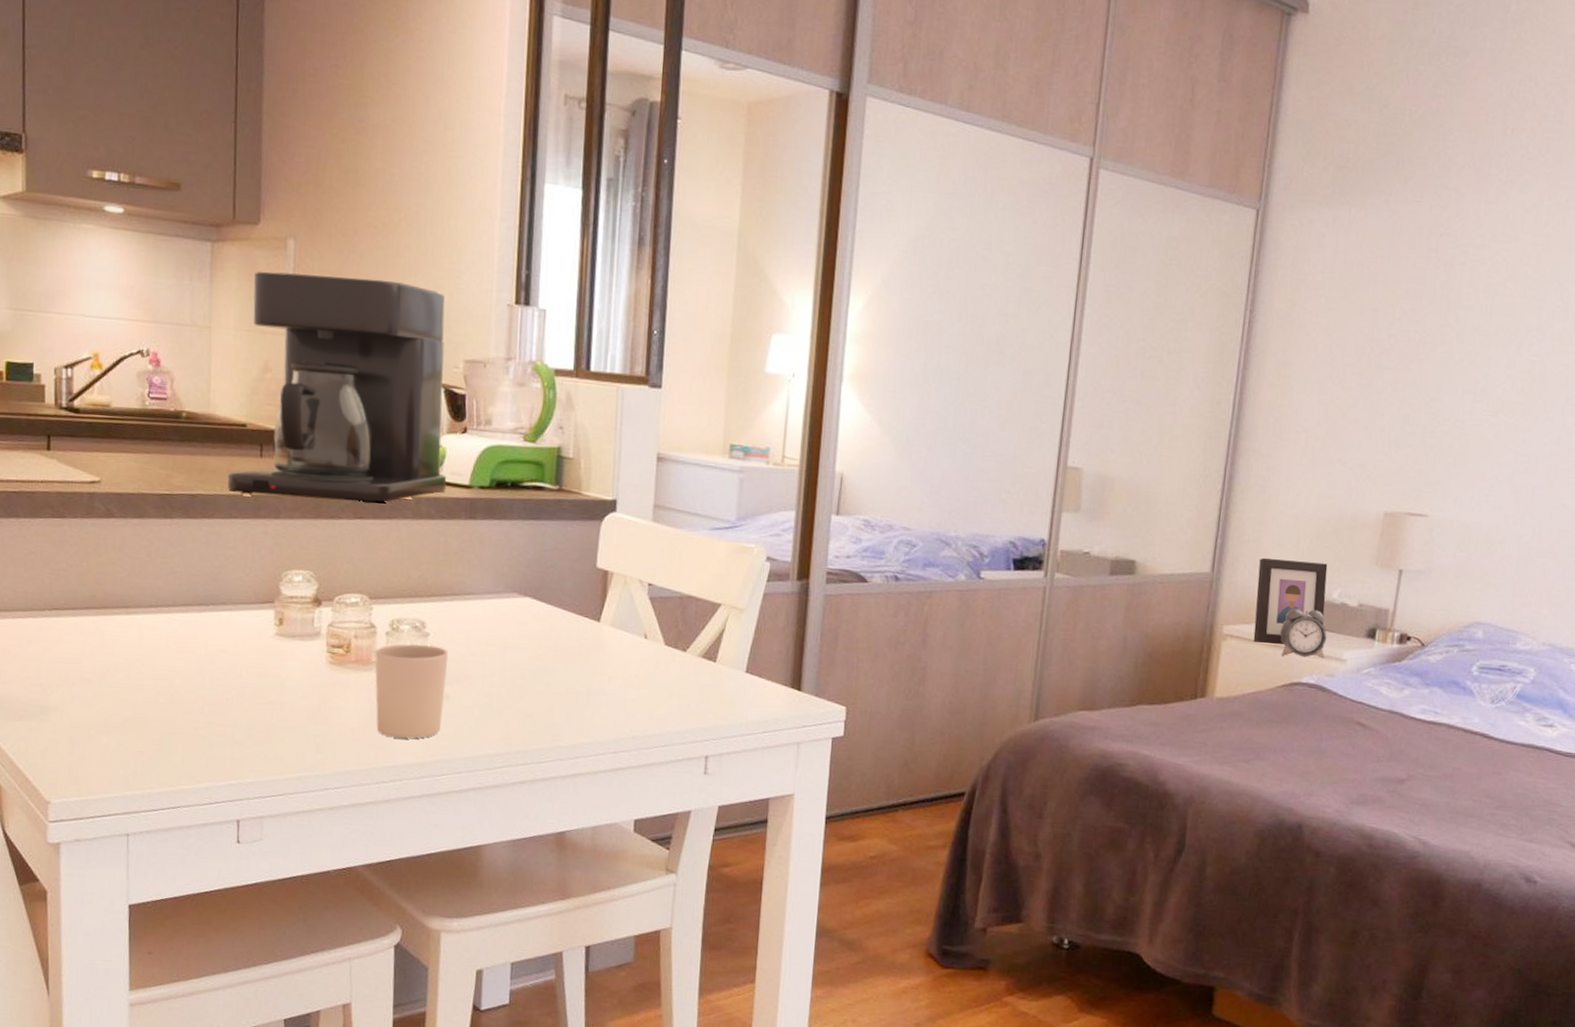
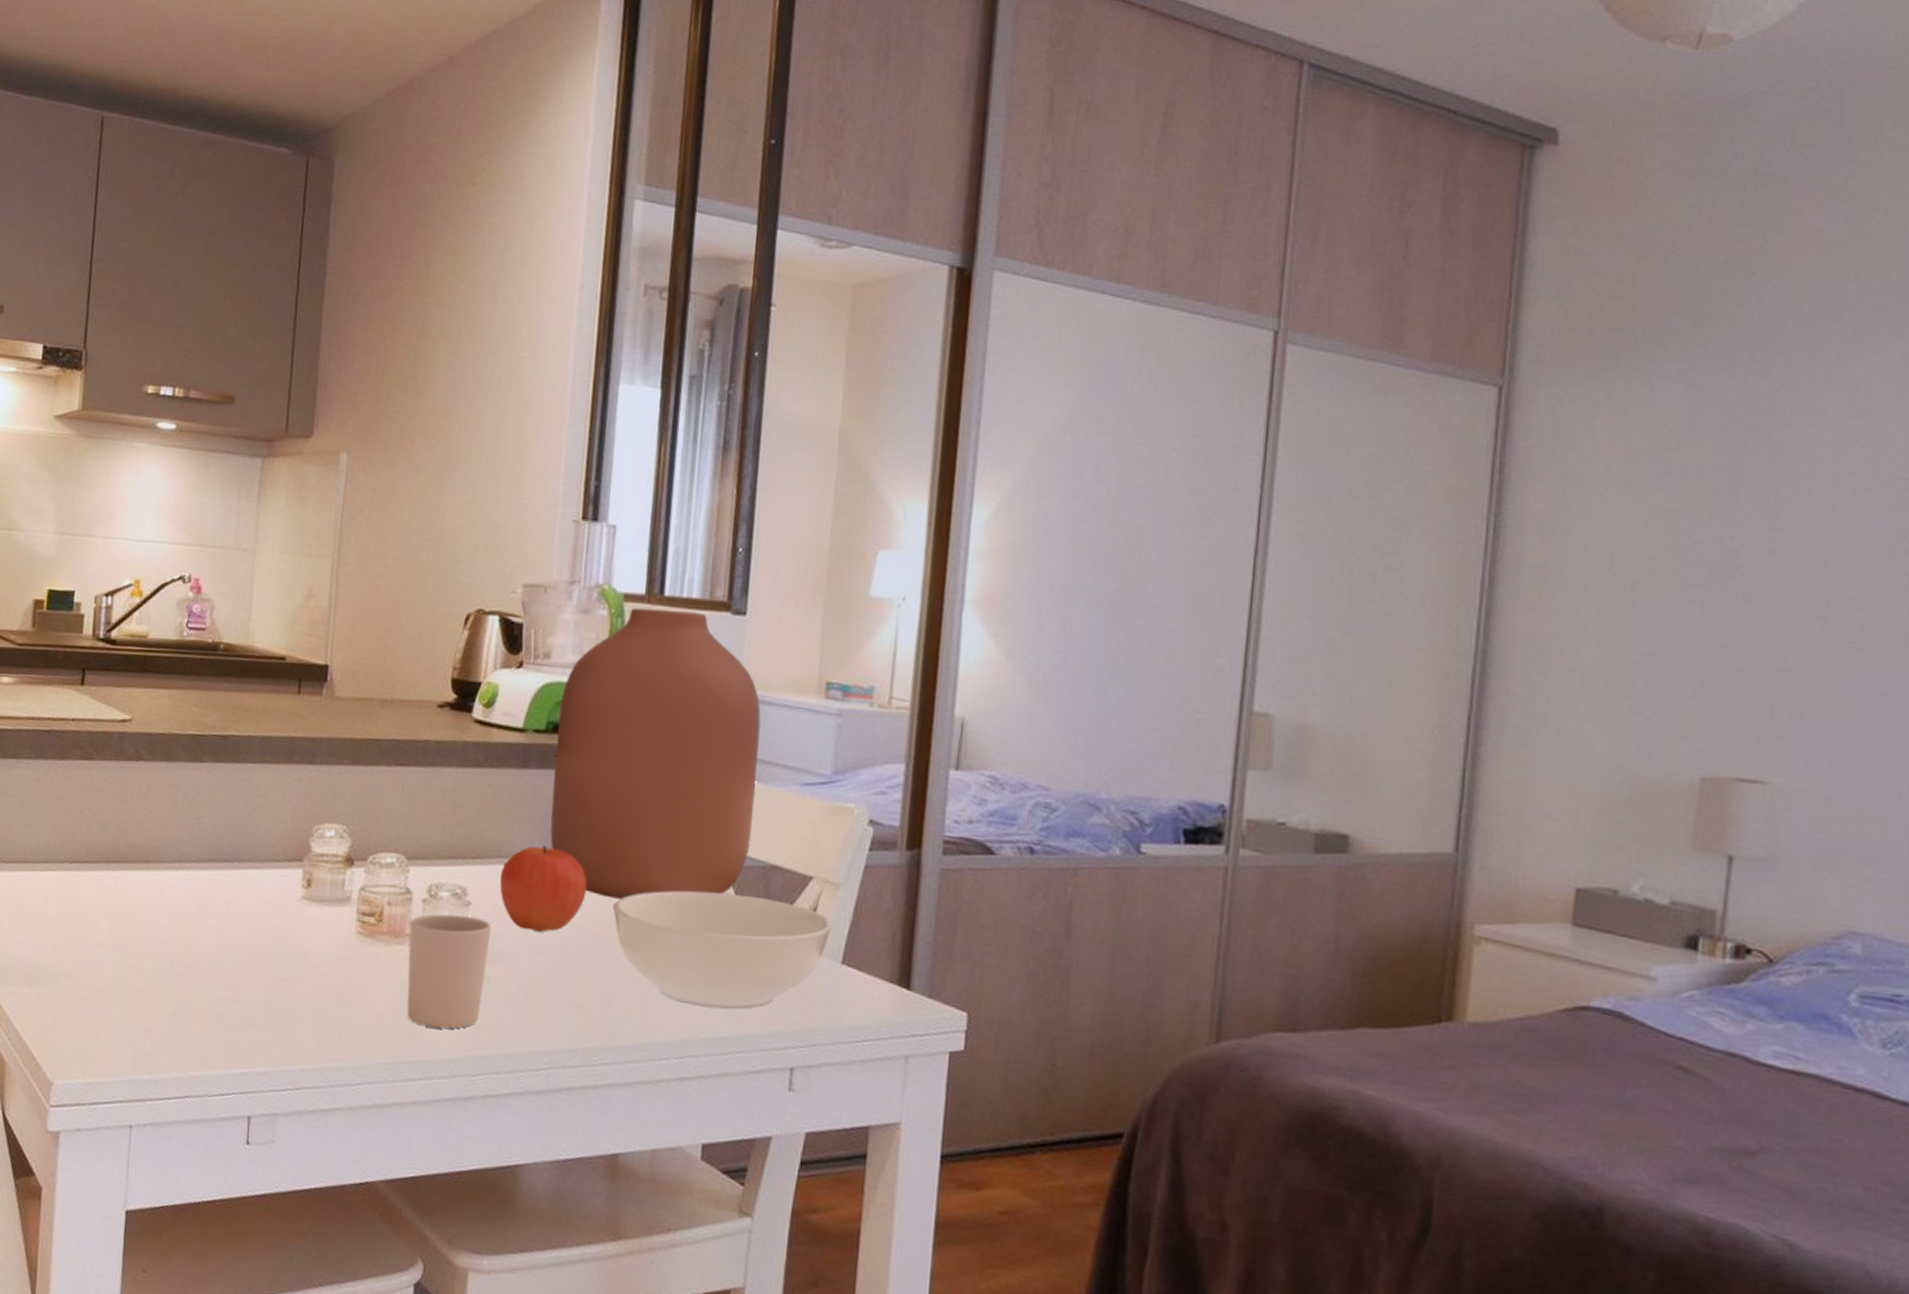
coffee maker: present [227,271,447,504] -> none [262,488,505,749]
fruit: none [454,584,531,656] -> present [500,846,588,932]
vase: none [497,382,676,627] -> present [550,608,761,900]
bowl: none [554,618,737,713] -> present [613,890,832,1010]
picture frame: present [1253,558,1328,645] -> none [1518,835,1622,955]
alarm clock: present [1279,608,1327,659] -> none [1555,904,1626,975]

